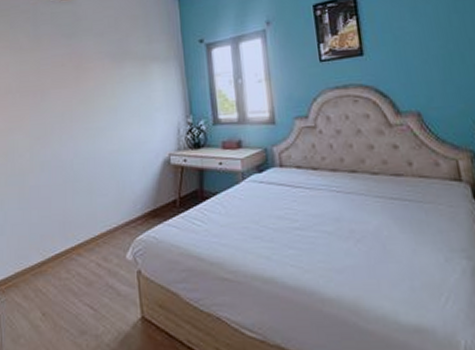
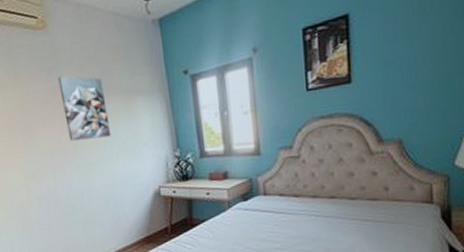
wall art: none [77,41,124,104] -> present [58,75,111,141]

